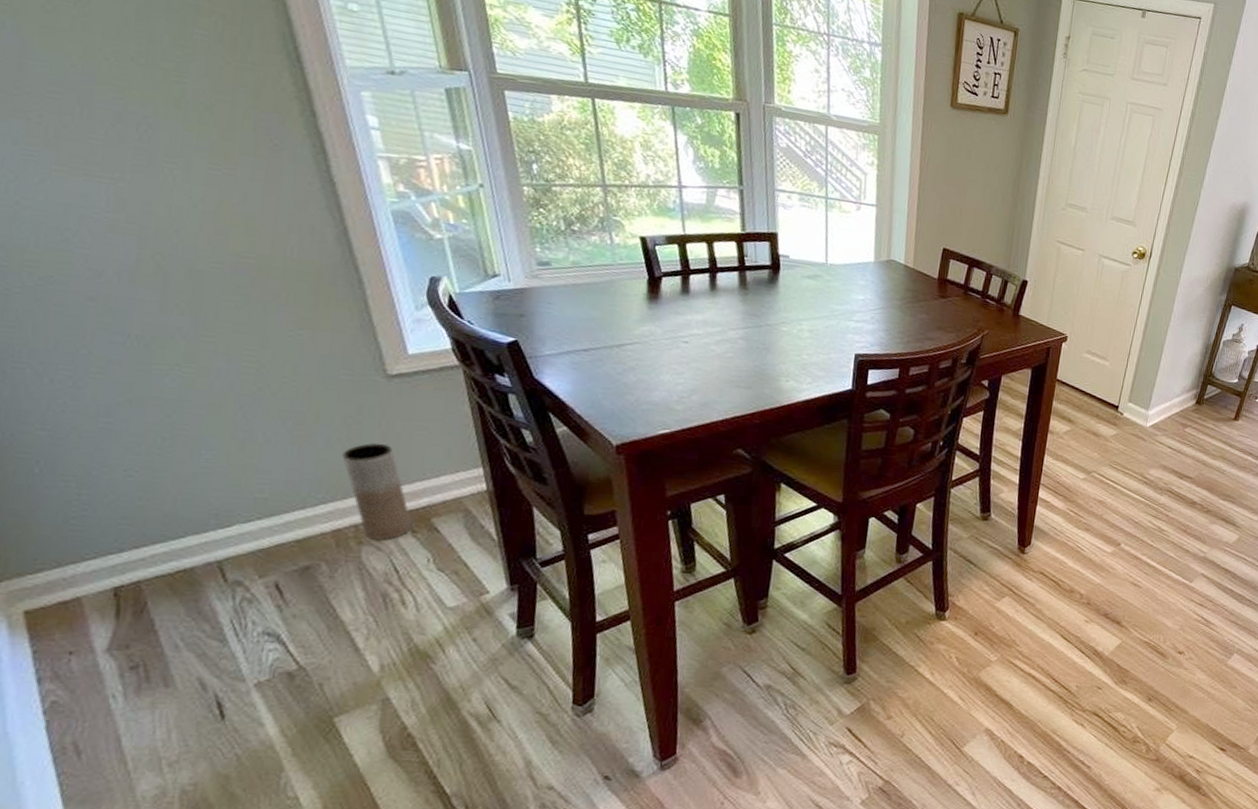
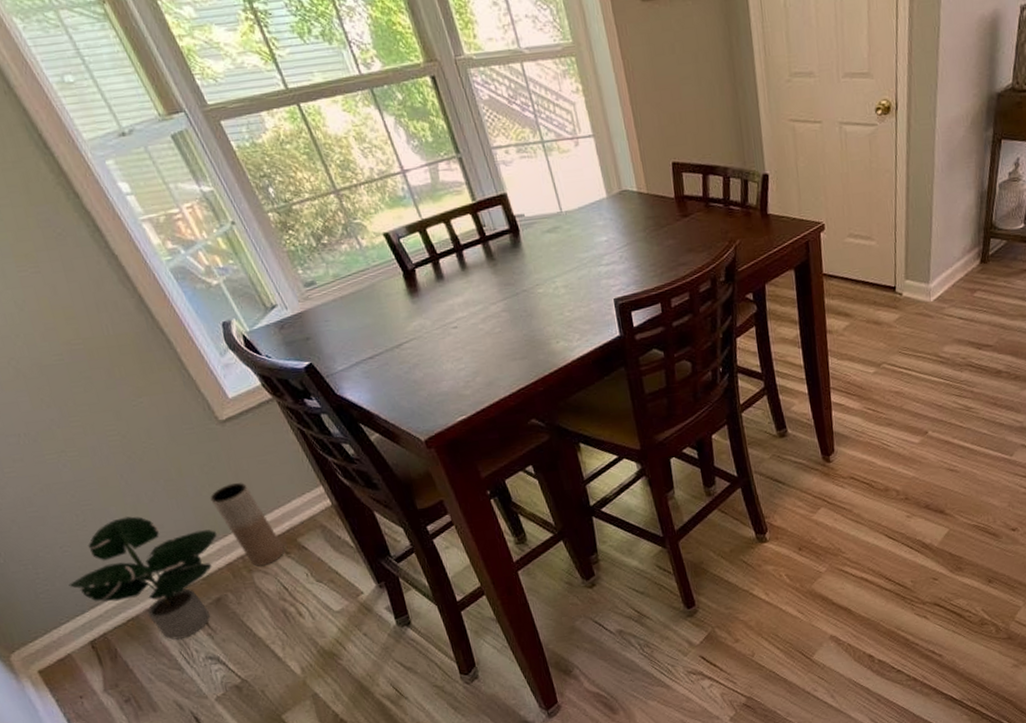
potted plant: none [115,452,336,605] -> present [68,516,218,640]

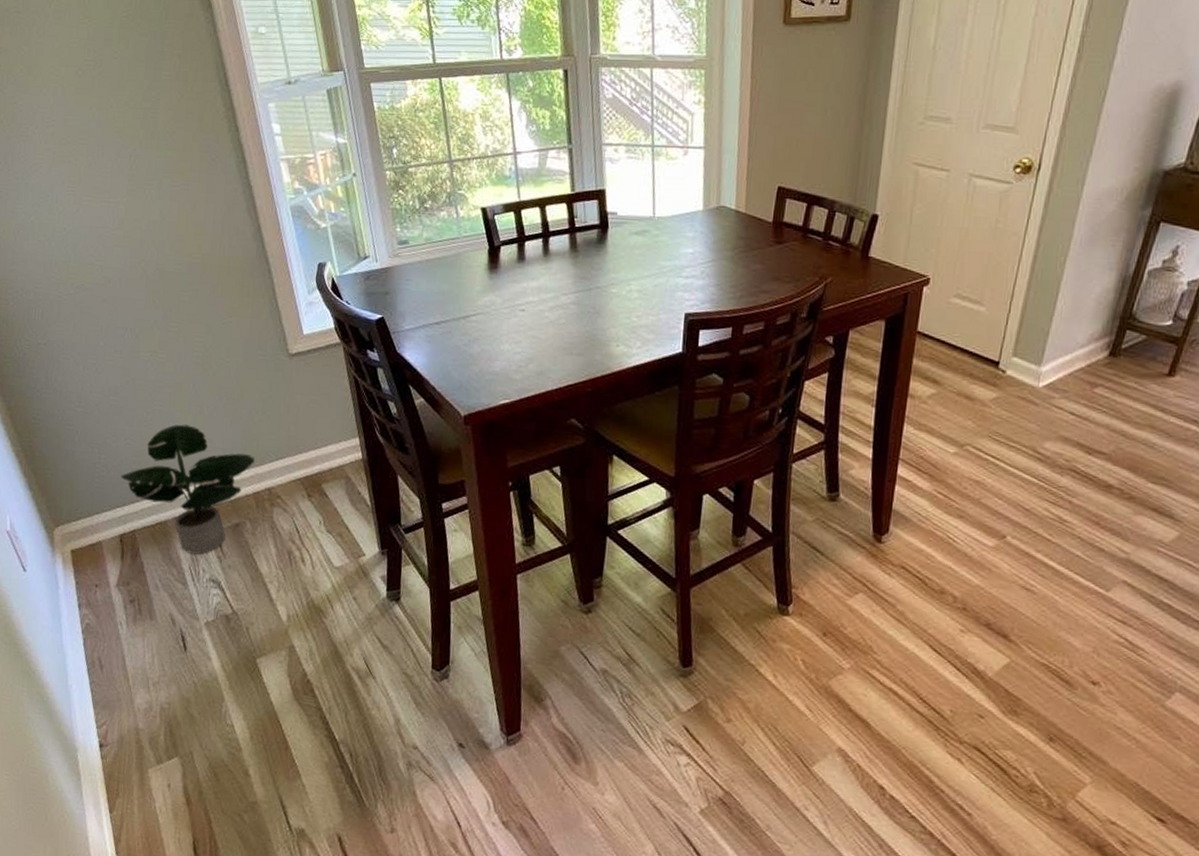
vase: present [210,482,285,566] -> none [259,415,308,503]

